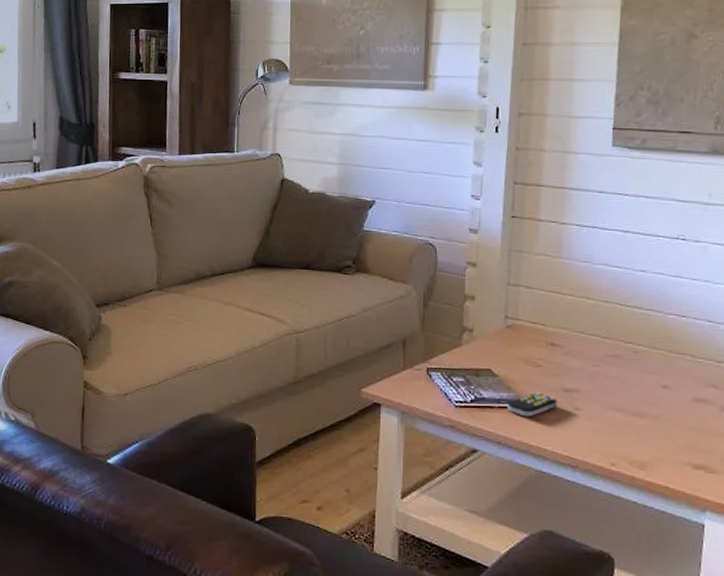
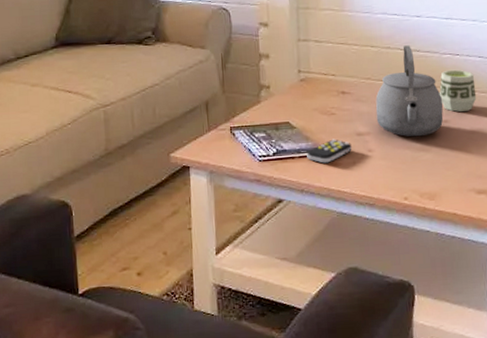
tea kettle: none [587,301,664,400] -> present [375,45,444,137]
cup: none [660,331,702,378] -> present [439,69,477,112]

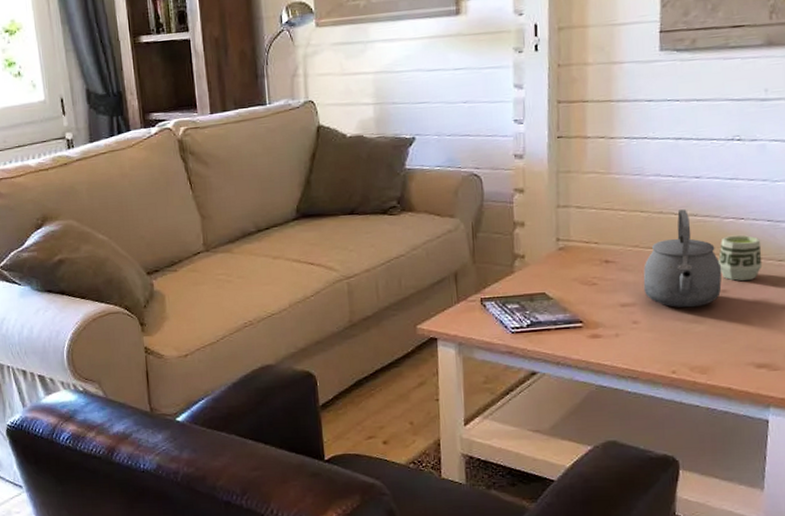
remote control: present [306,139,352,164] -> none [564,310,615,336]

